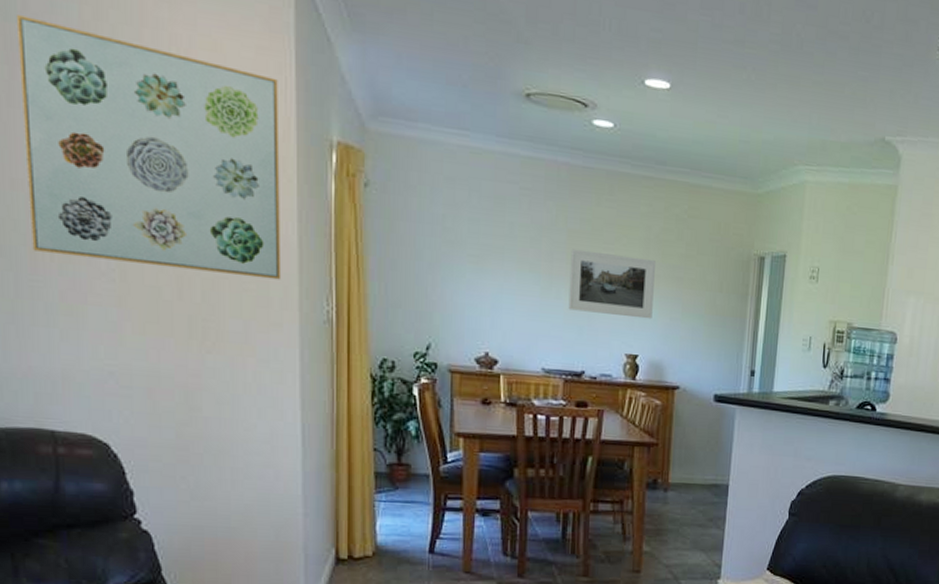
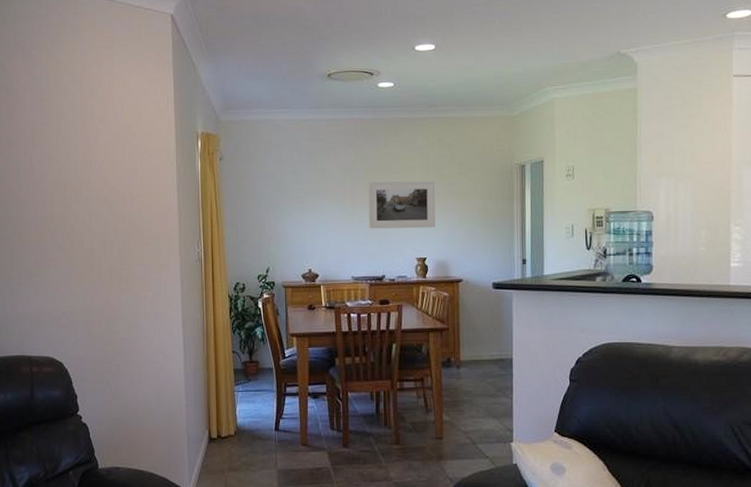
wall art: present [15,15,282,280] -> none [13,89,168,237]

